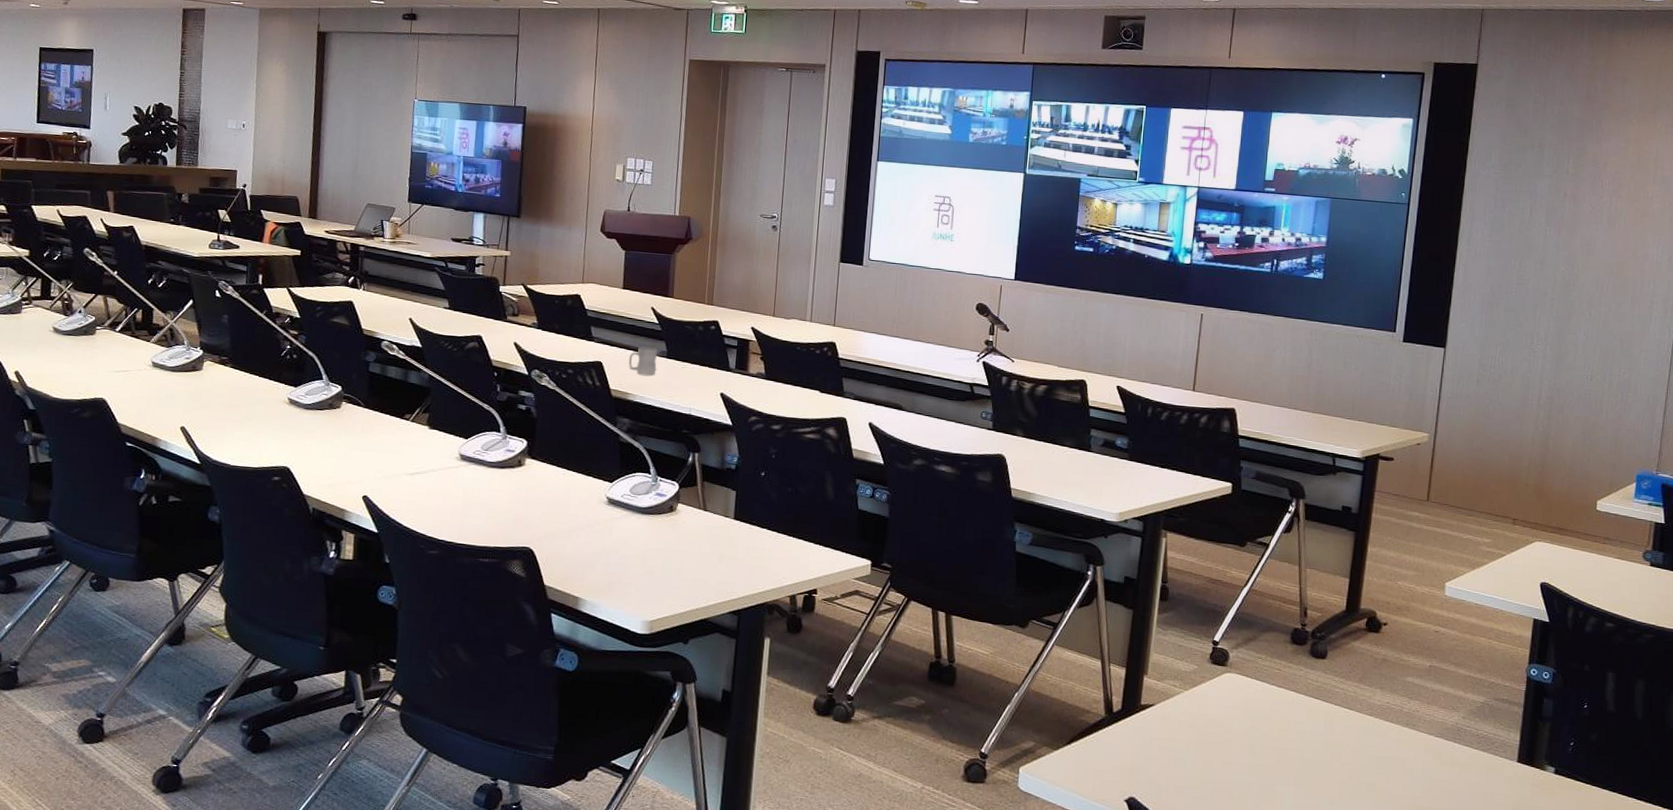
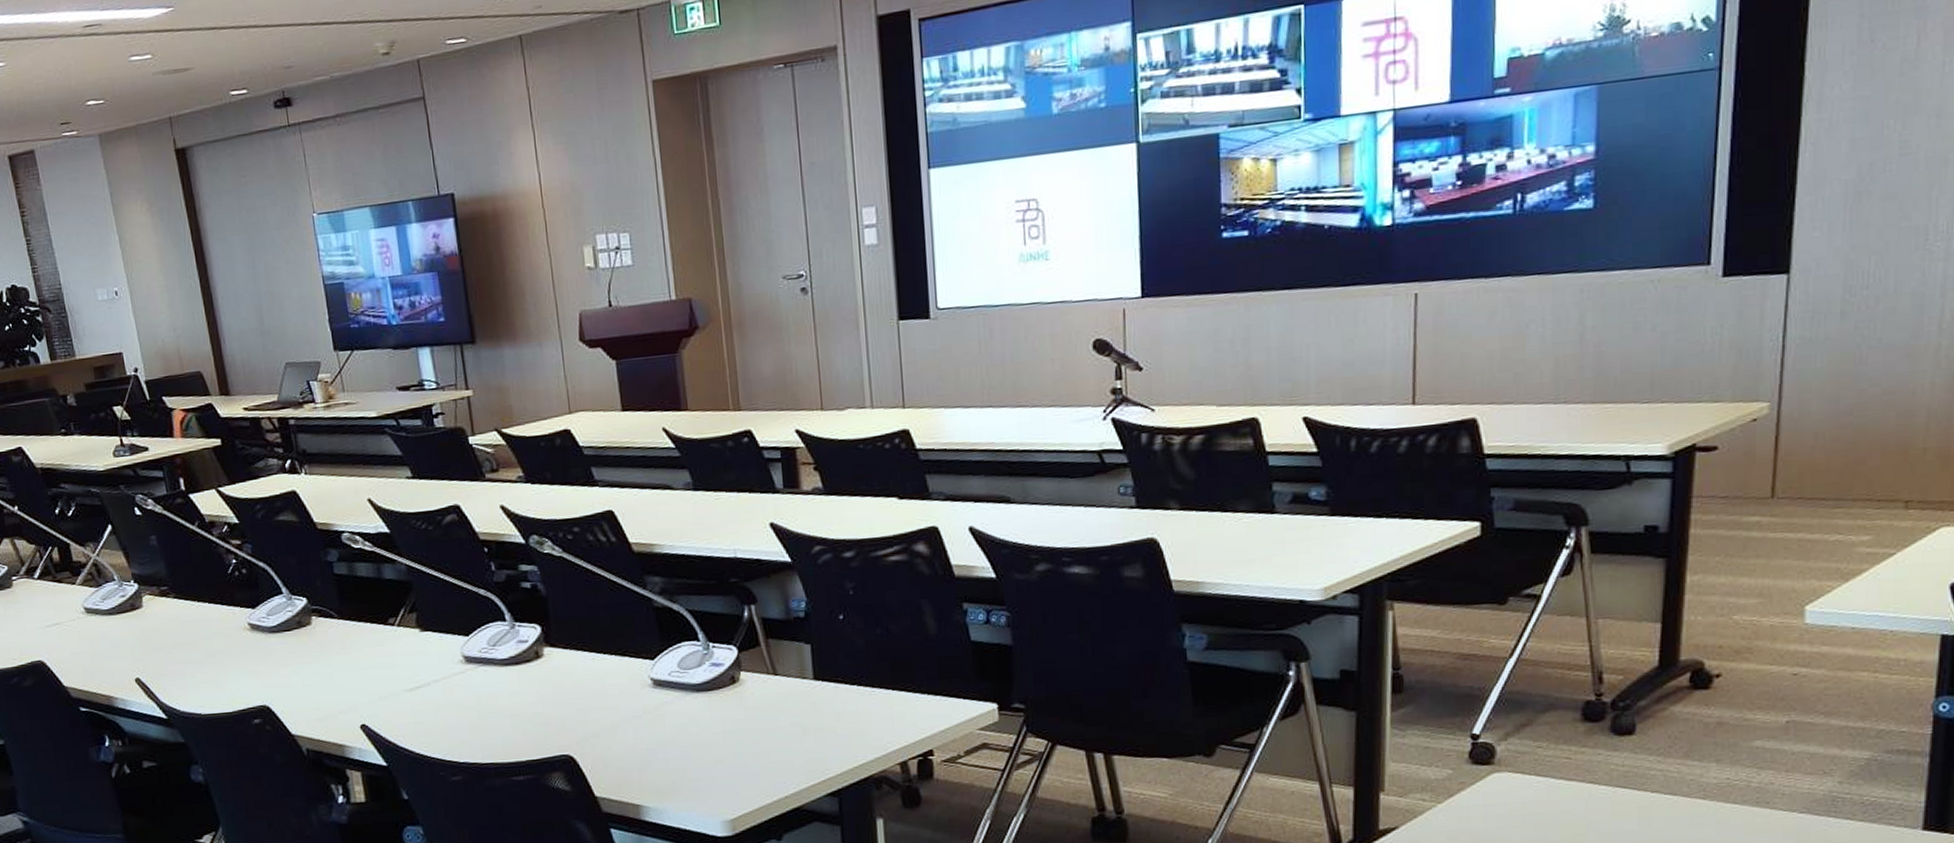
mug: present [628,347,657,377] -> none [645,480,684,519]

